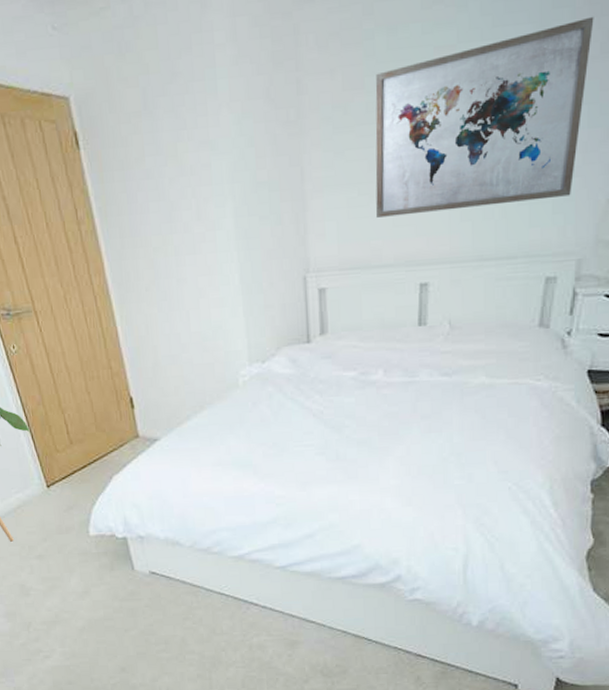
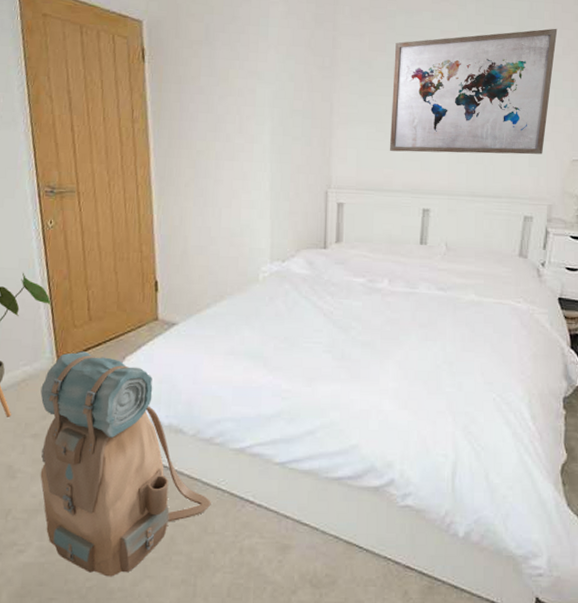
backpack: none [36,474,217,675] -> present [40,351,211,577]

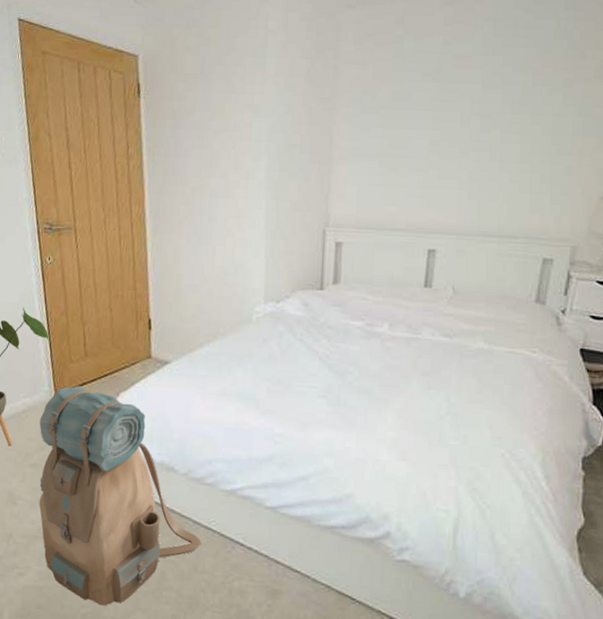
wall art: present [390,28,558,155] -> none [394,48,589,191]

